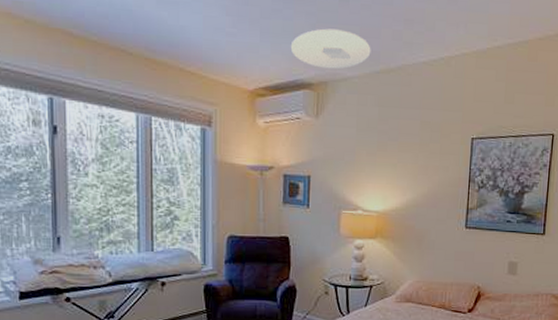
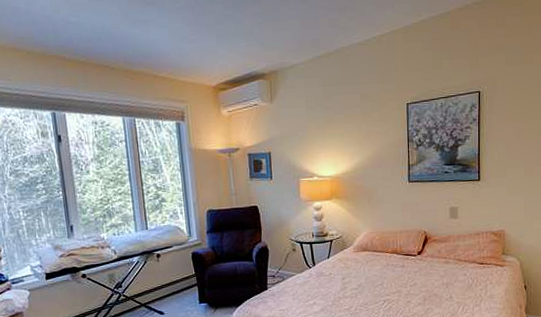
ceiling light: present [290,28,371,69] -> none [243,24,312,60]

